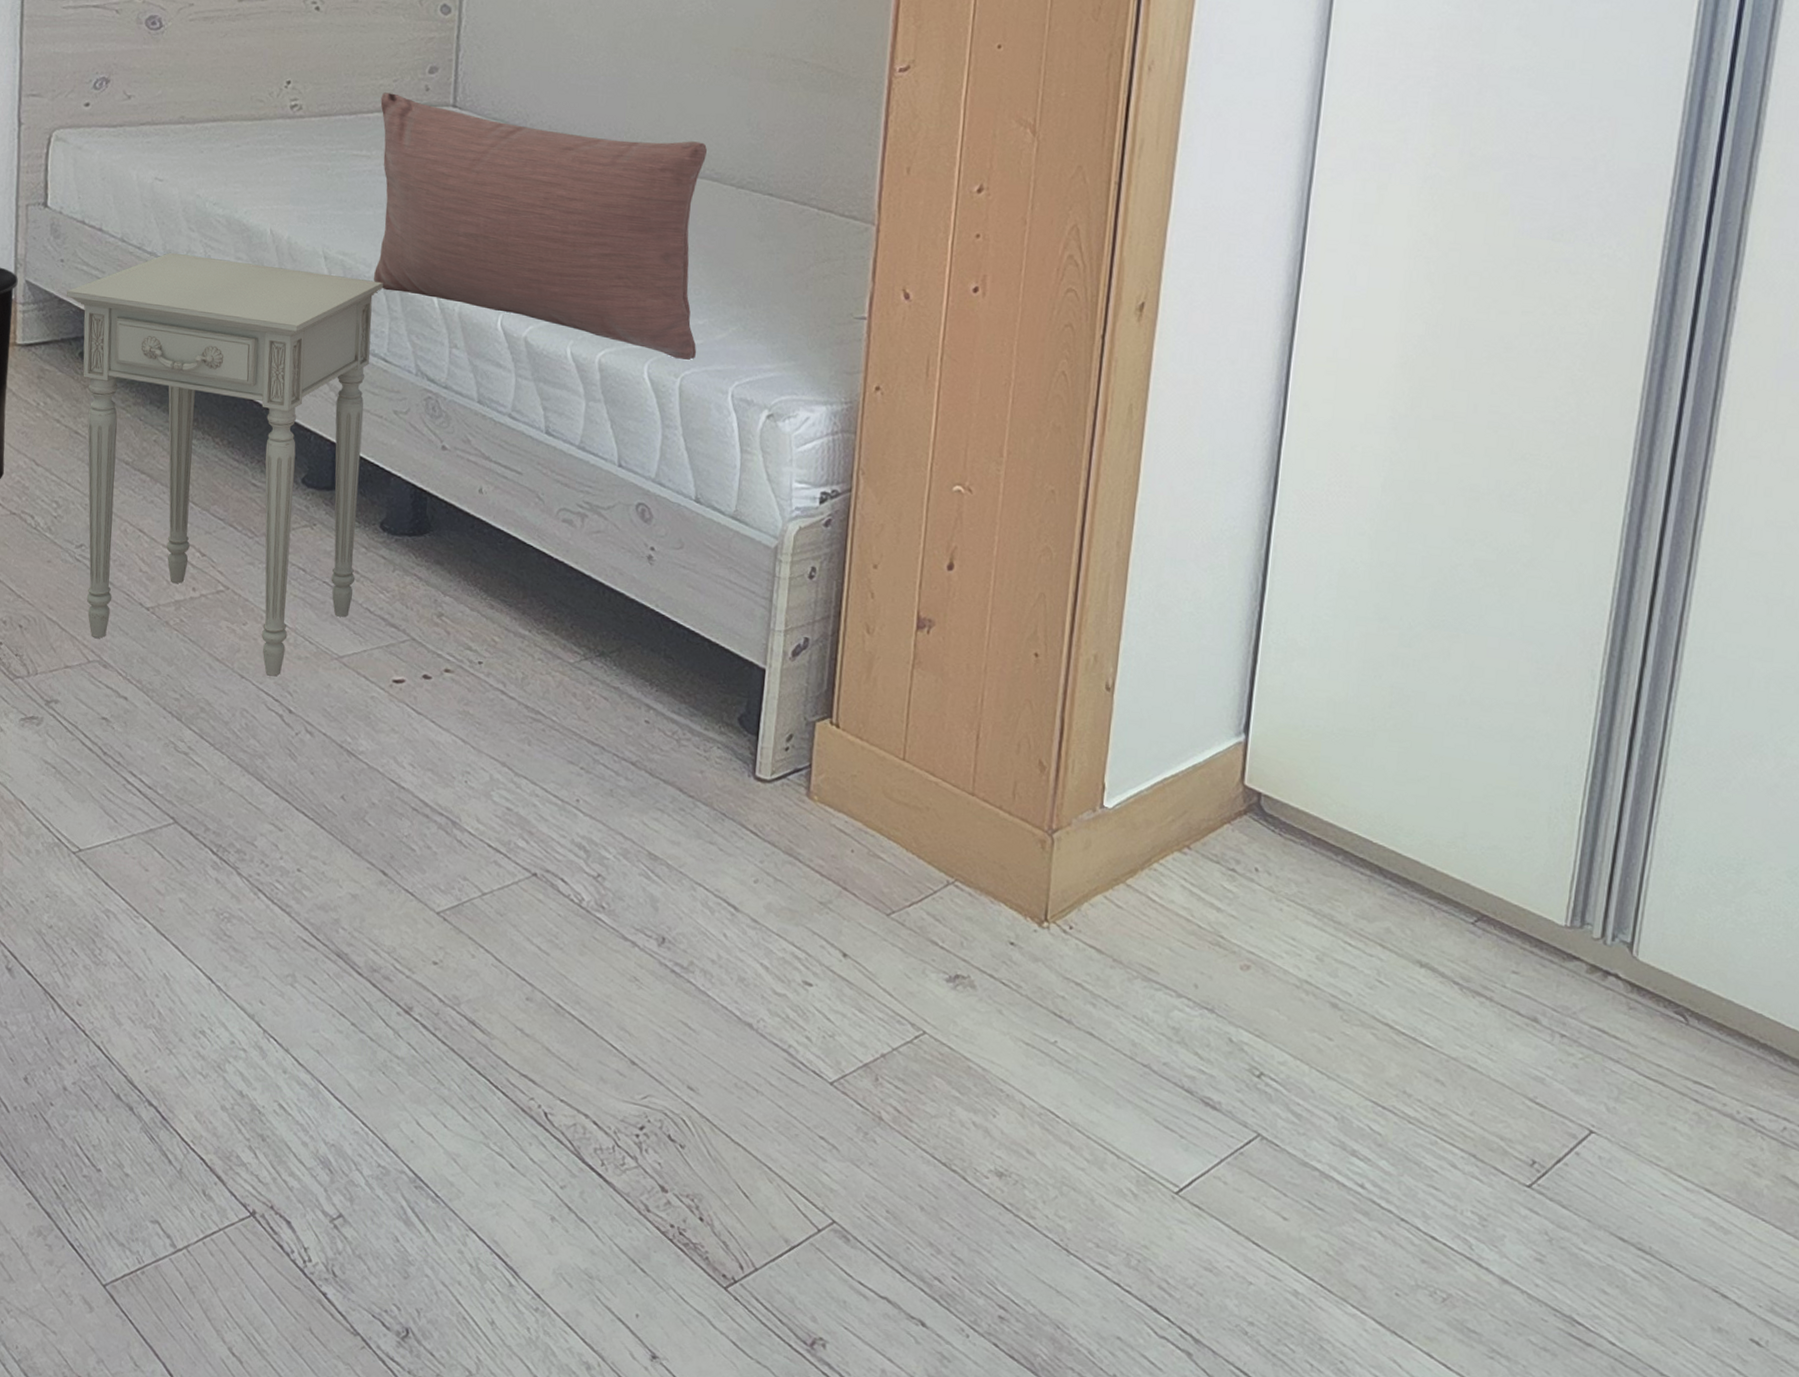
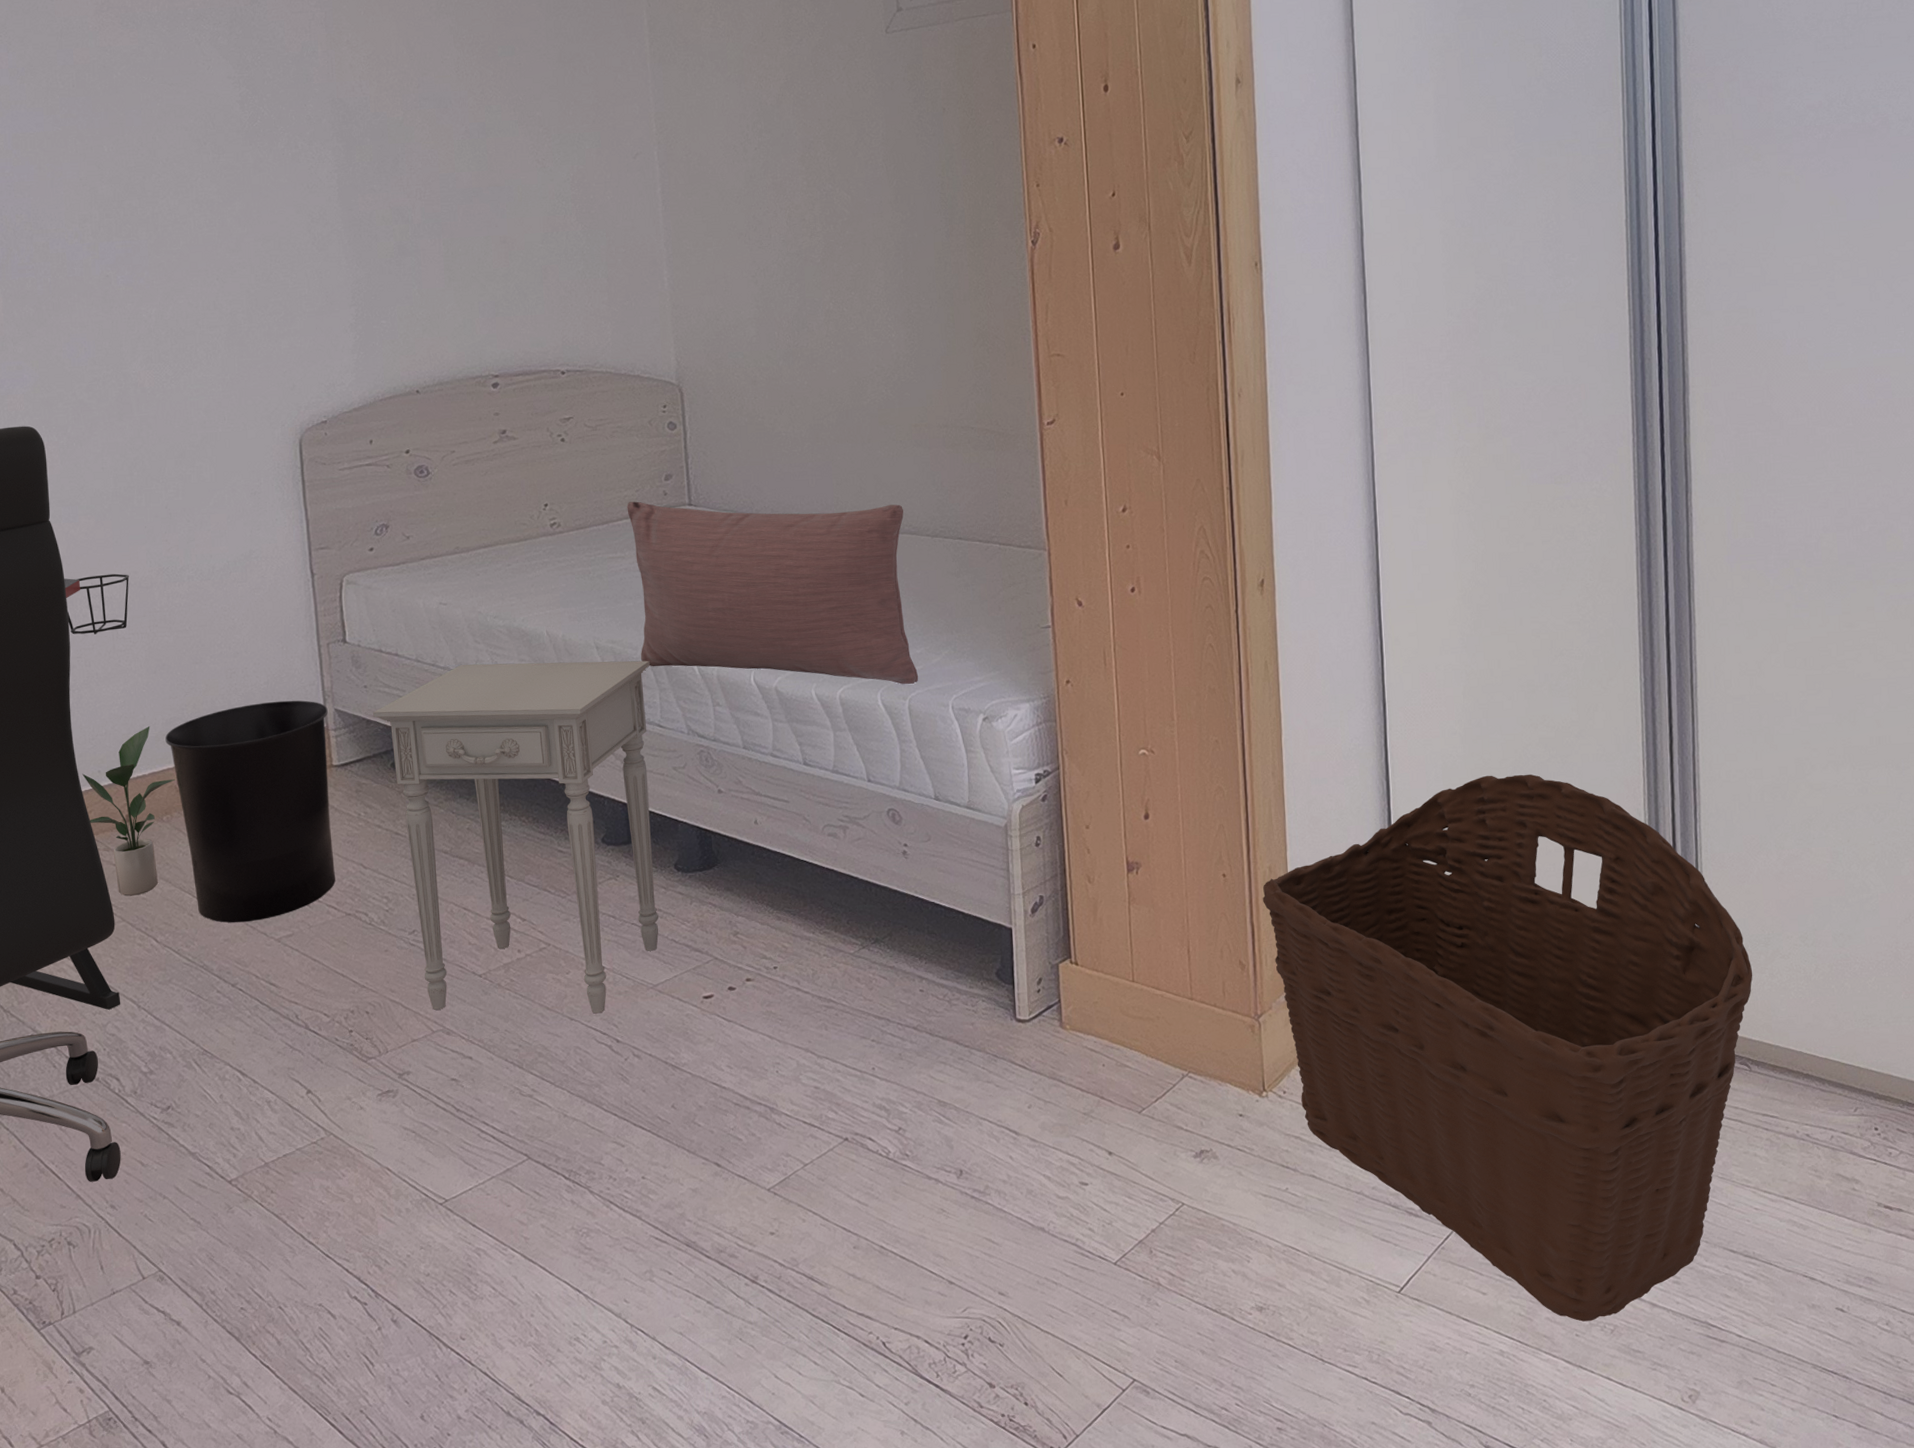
wicker basket: none [1080,593,1714,1282] -> present [1263,774,1753,1322]

